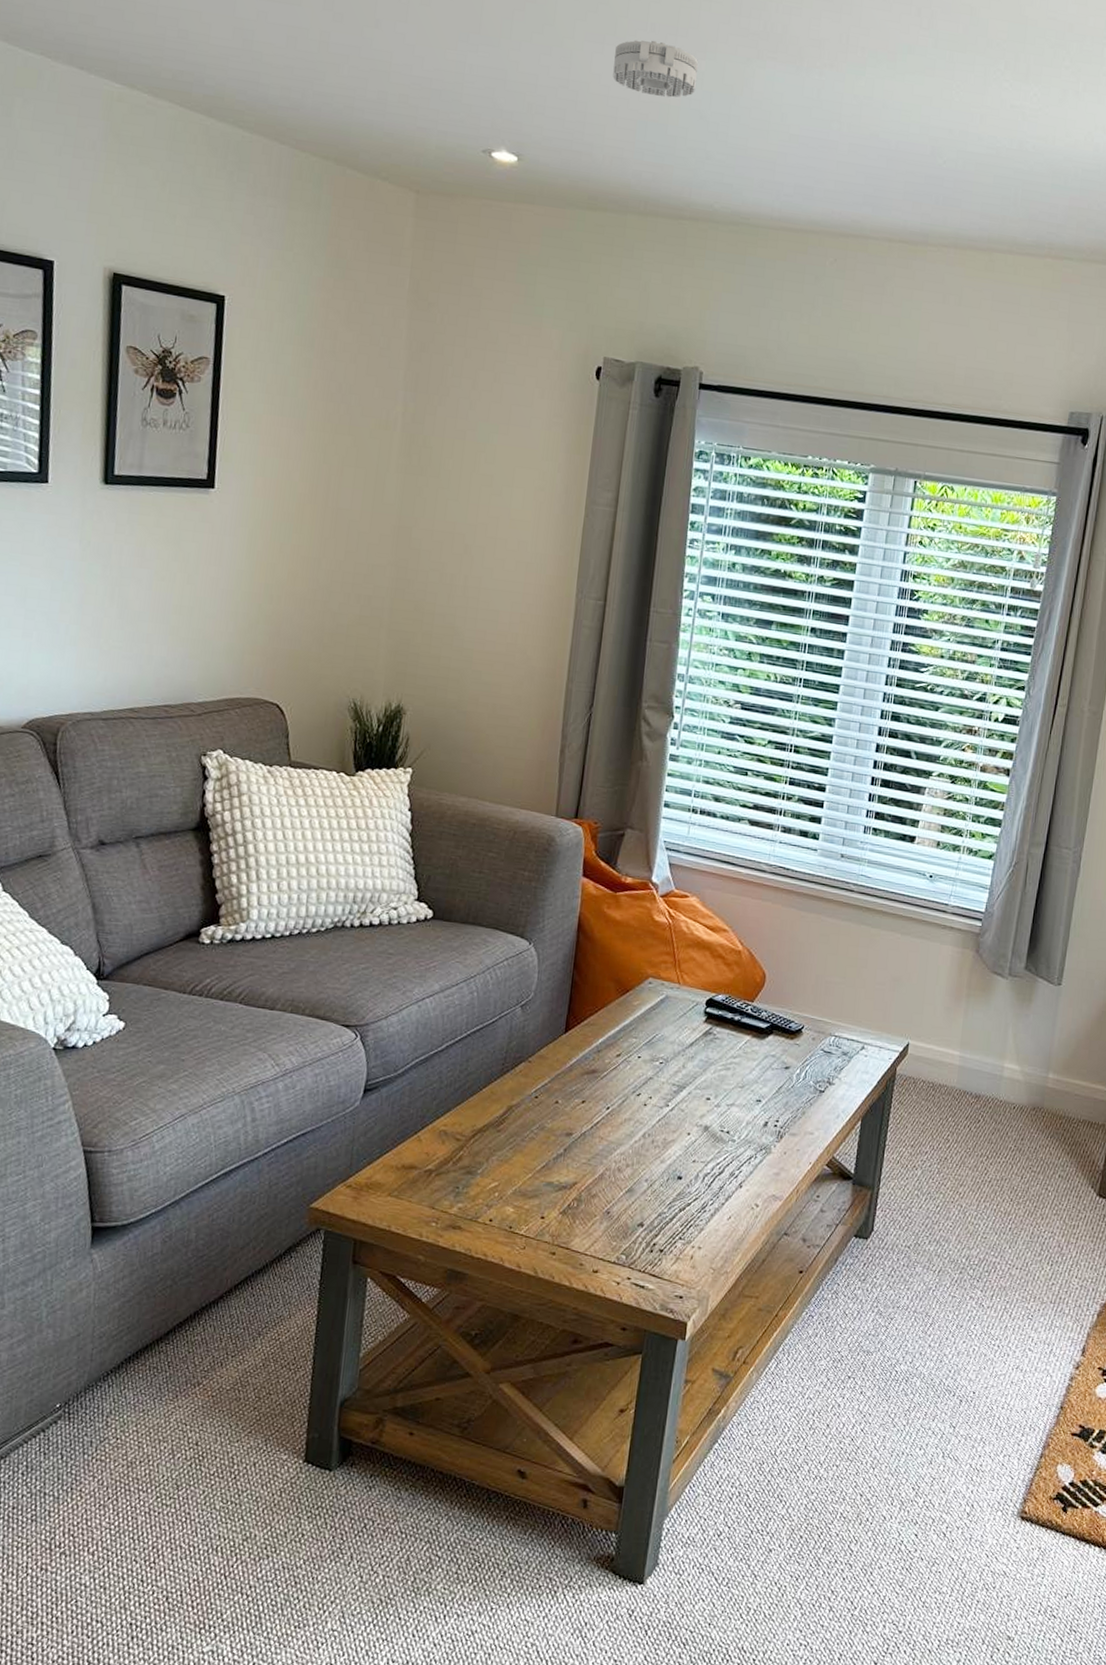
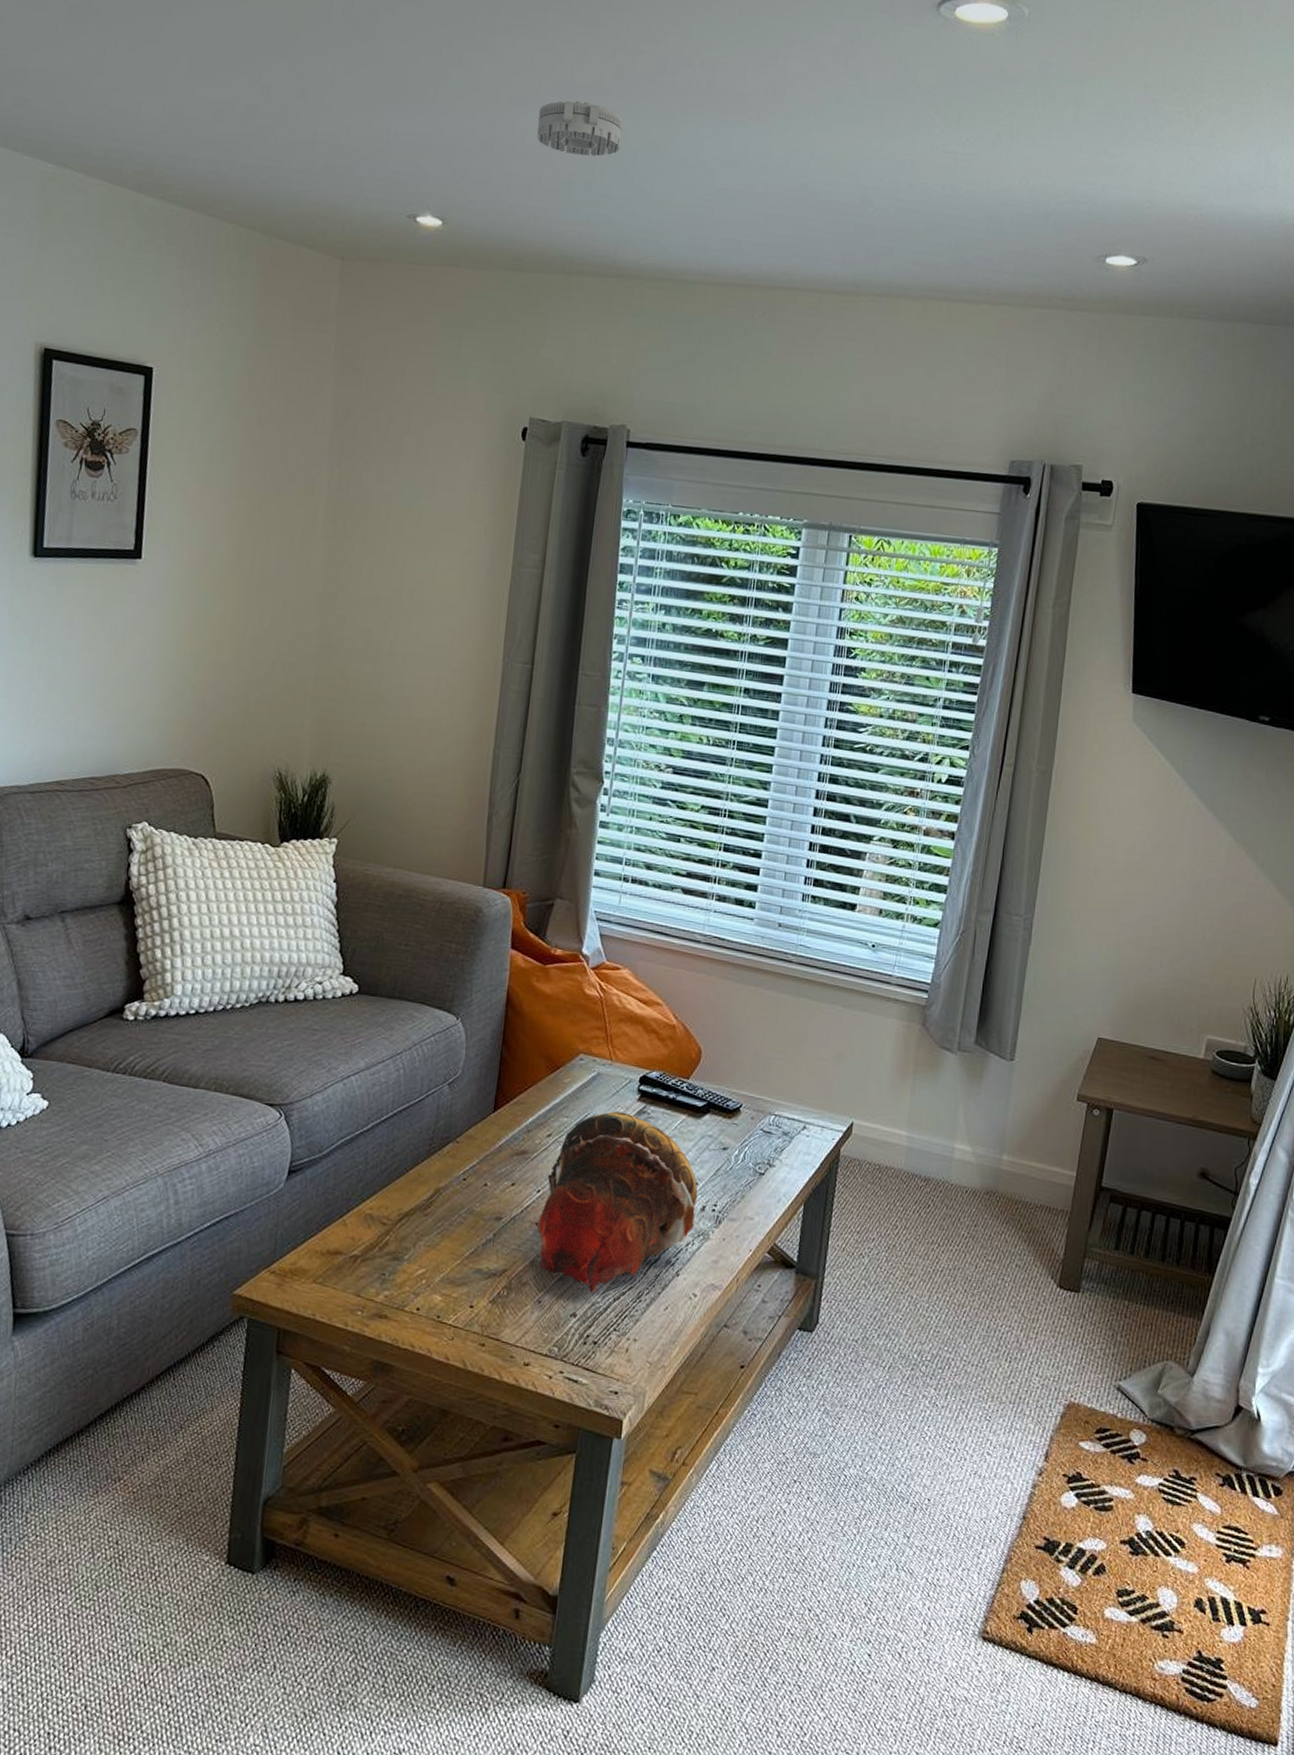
decorative bowl: none [604,1032,761,1204] -> present [534,1111,698,1293]

